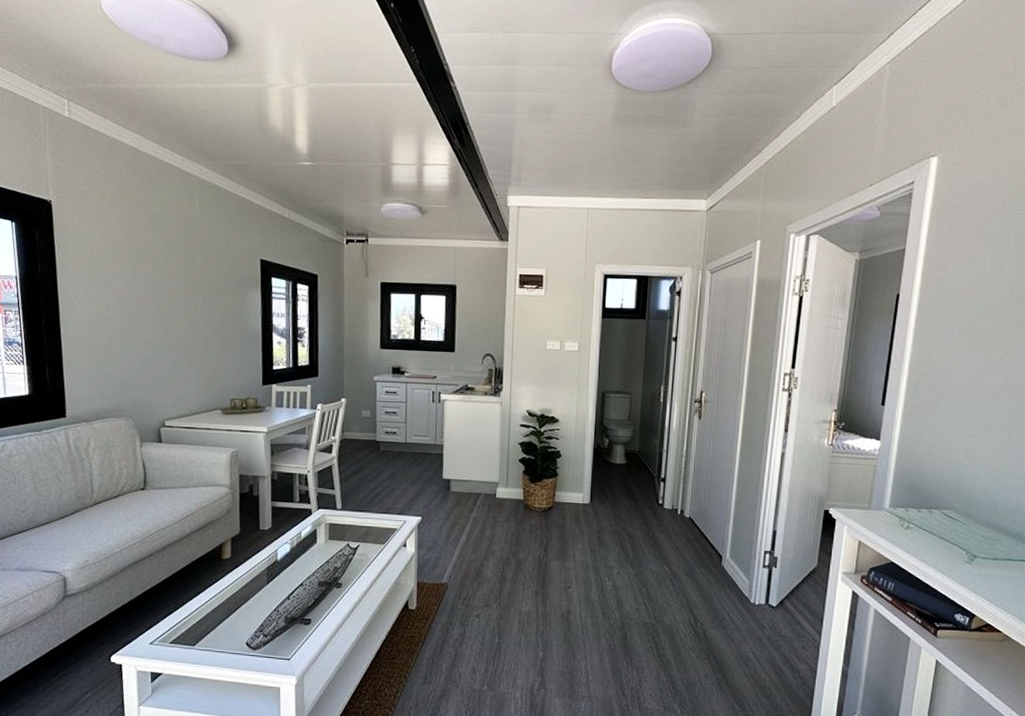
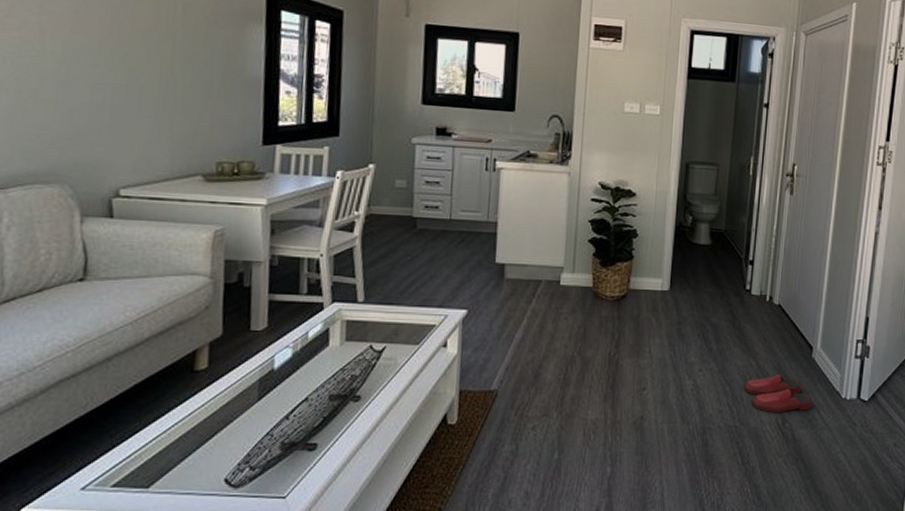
slippers: none [659,579,723,613] -> present [744,374,813,412]

